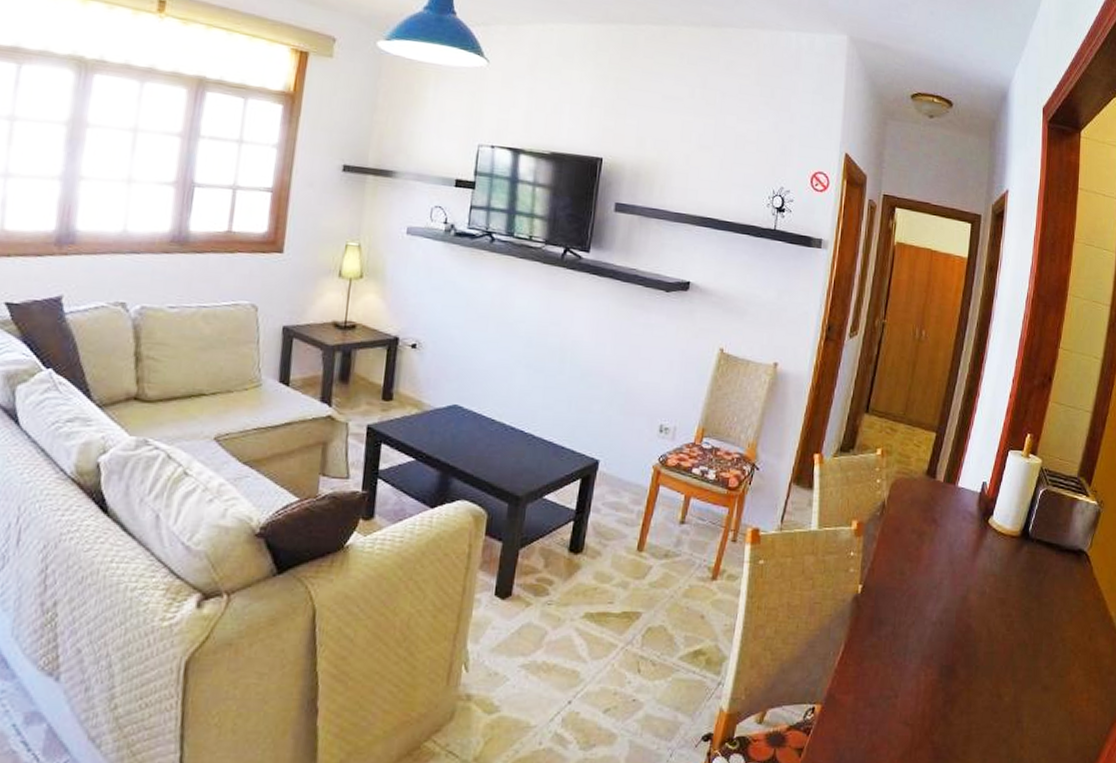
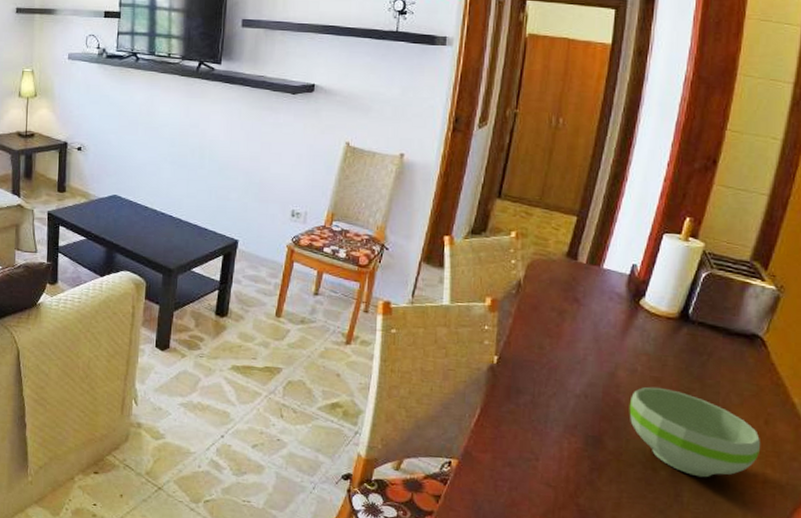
bowl: none [978,608,1086,700] -> present [629,386,761,478]

